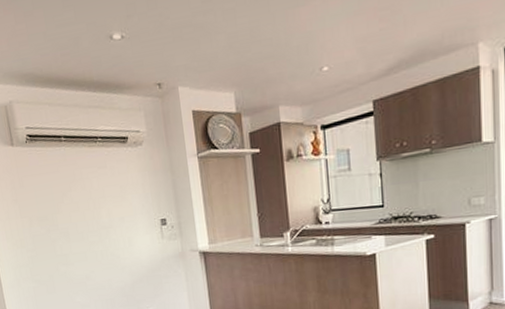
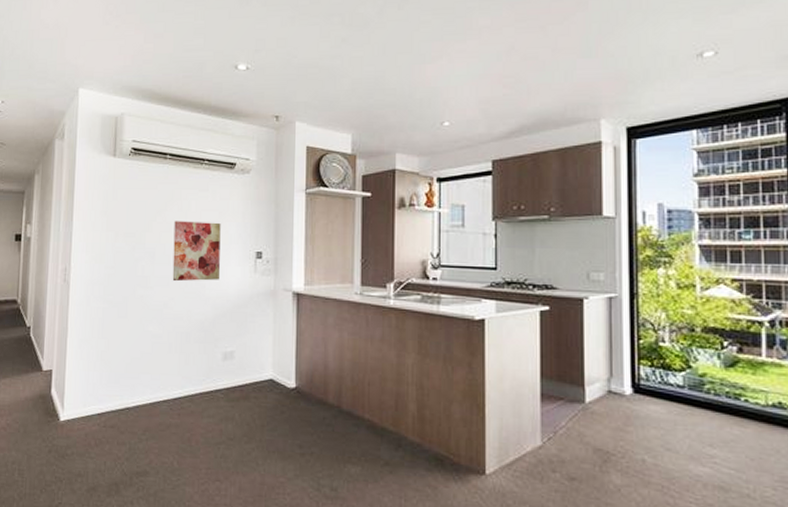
wall art: none [80,196,131,256] -> present [172,221,221,282]

